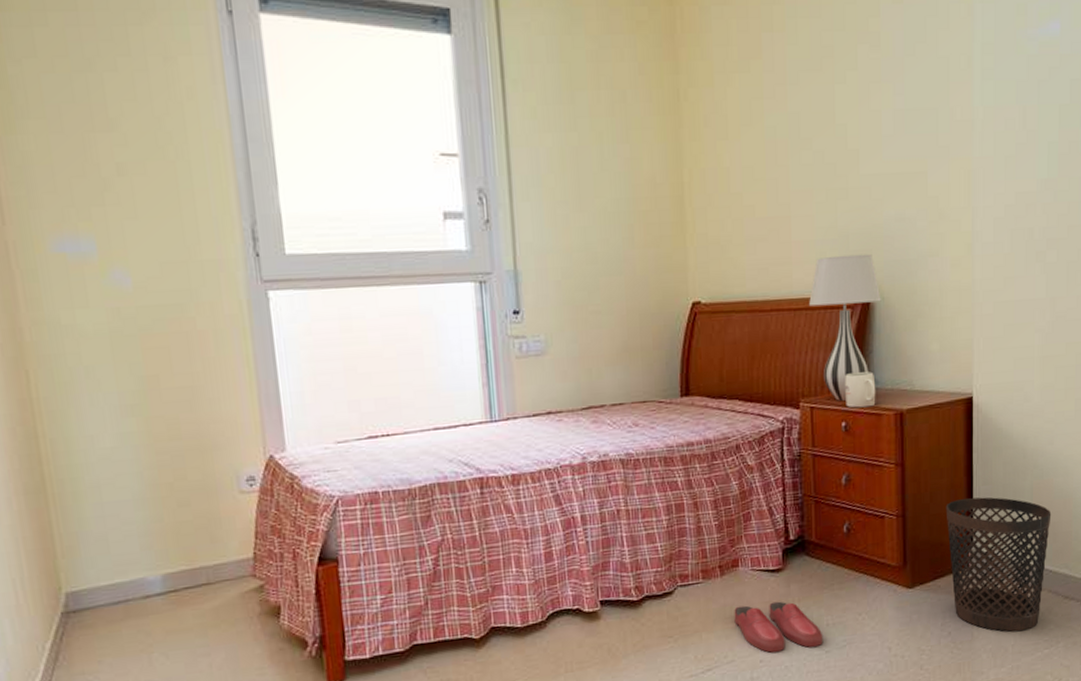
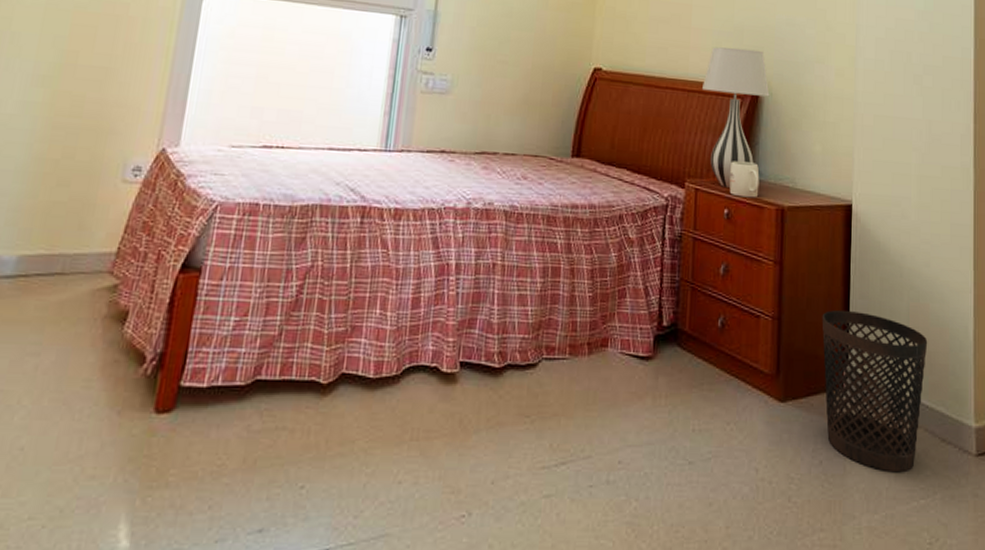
slippers: present [734,601,824,653] -> none [596,392,688,456]

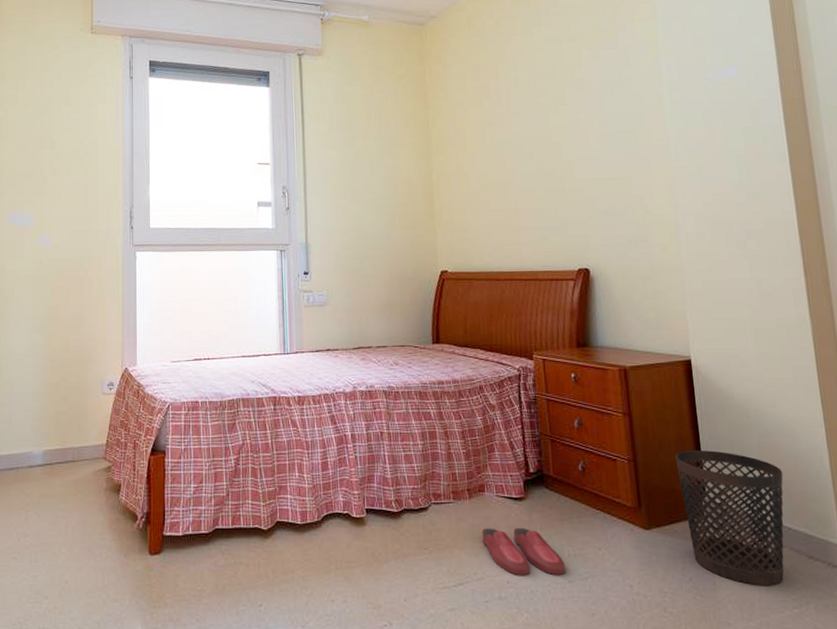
slippers: none [596,392,688,456] -> present [482,527,566,576]
table lamp: present [702,47,770,188] -> none [537,238,600,356]
mug: present [728,161,760,198] -> none [571,333,601,363]

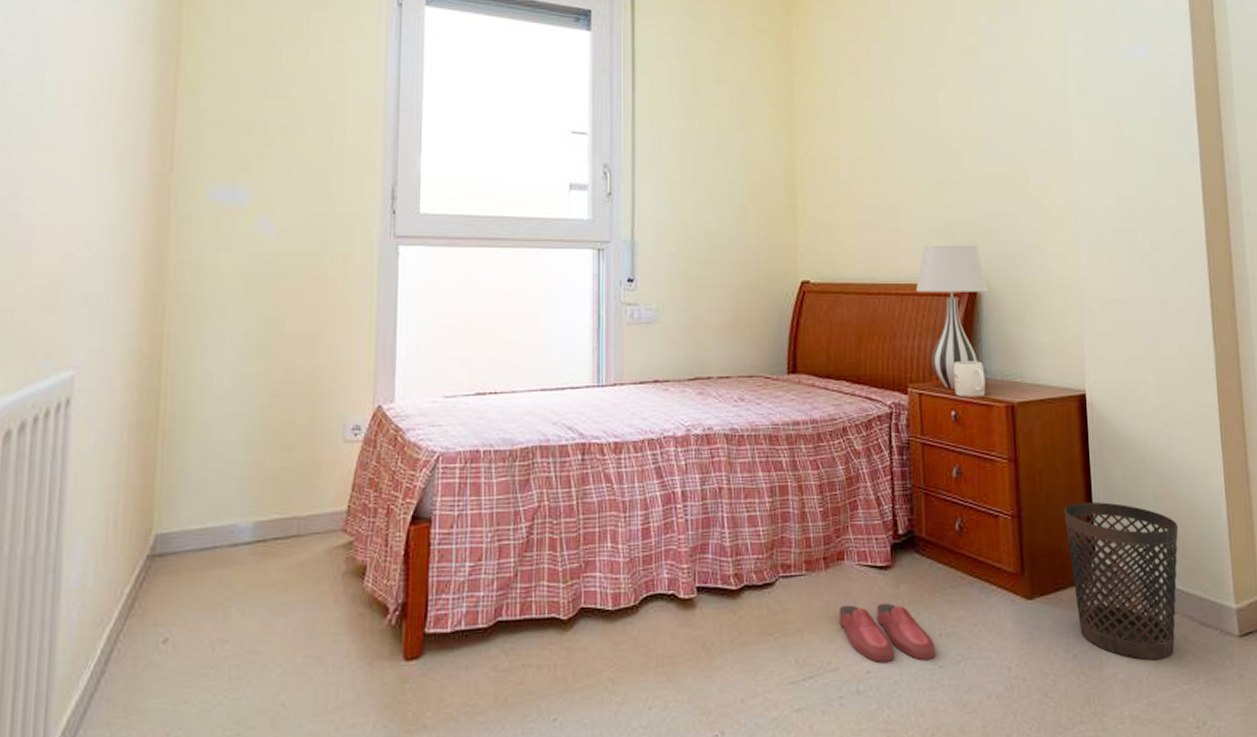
table lamp: none [537,238,600,356] -> present [916,245,988,389]
mug: none [571,333,601,363] -> present [952,361,986,398]

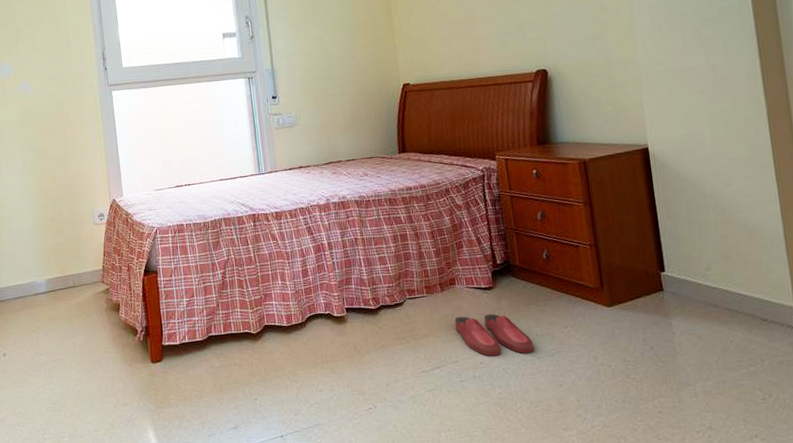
table lamp: present [916,245,988,389] -> none [496,40,557,154]
mug: present [952,361,986,398] -> none [531,130,561,159]
trash bin: present [1063,502,1179,661] -> none [634,230,740,349]

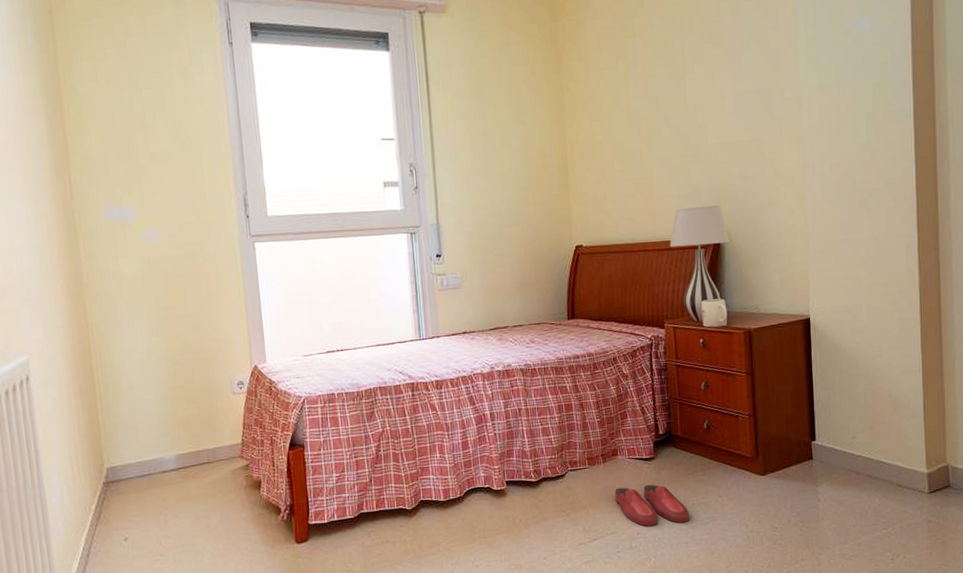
table lamp: none [496,40,557,154] -> present [670,205,730,322]
mug: none [531,130,561,159] -> present [700,298,728,328]

